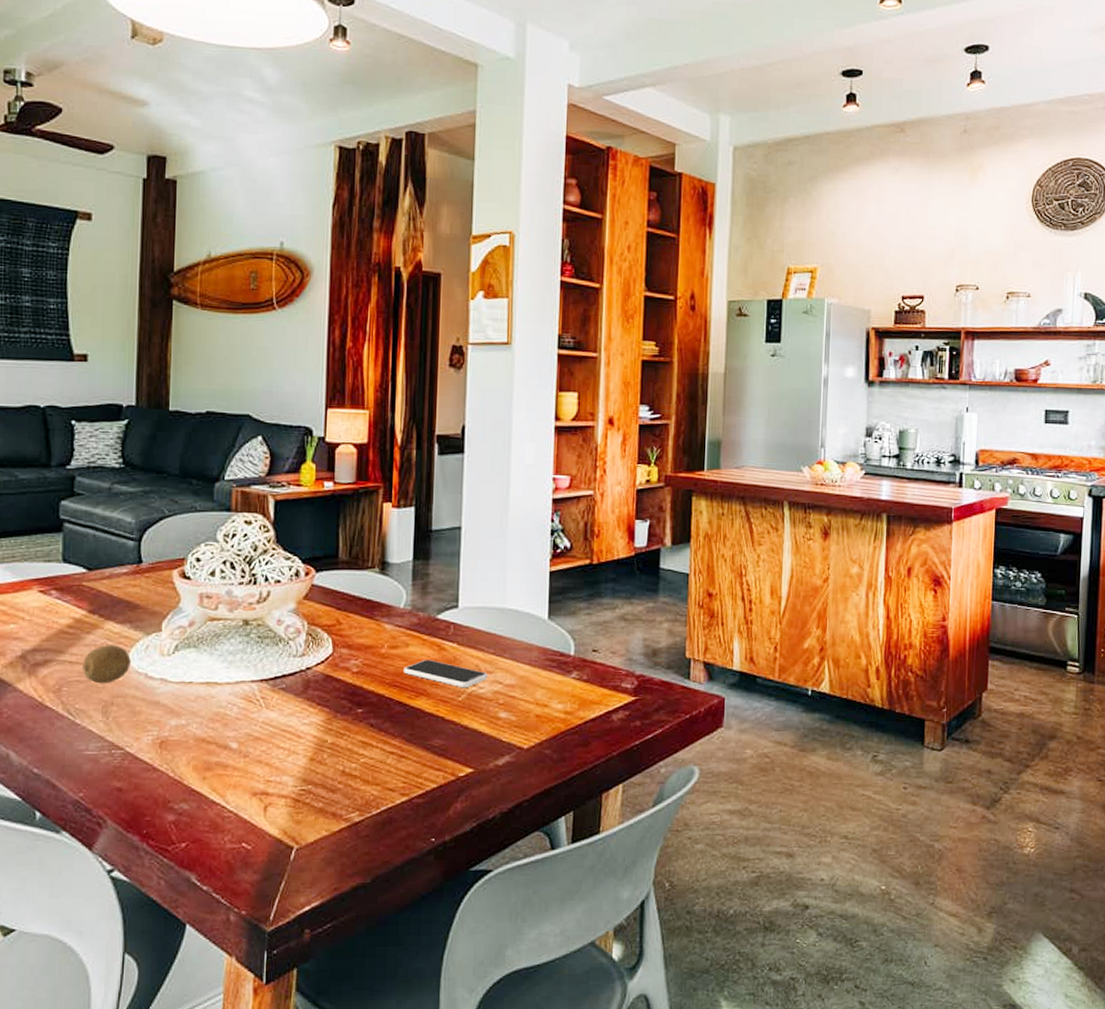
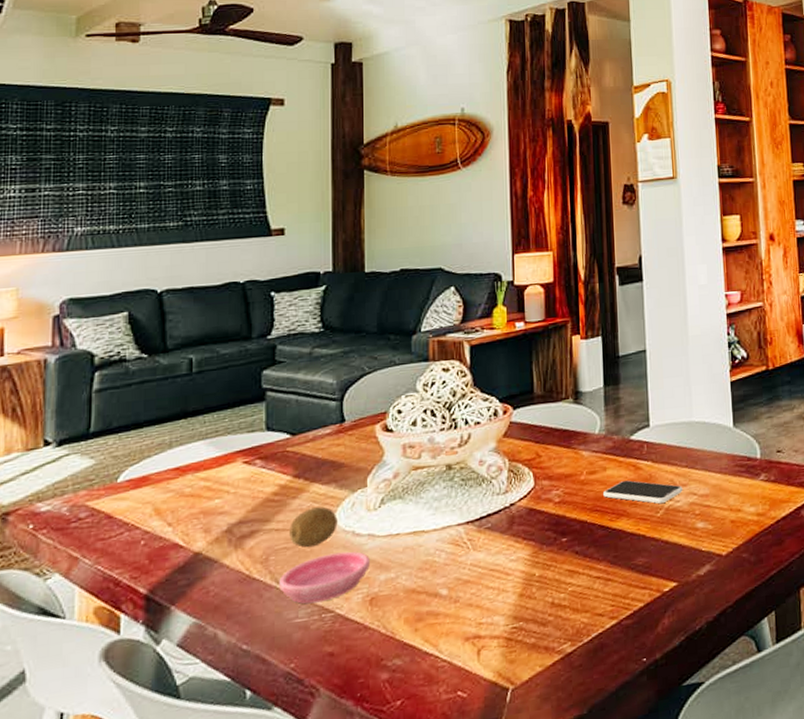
saucer: none [71,692,161,738] -> present [279,551,370,604]

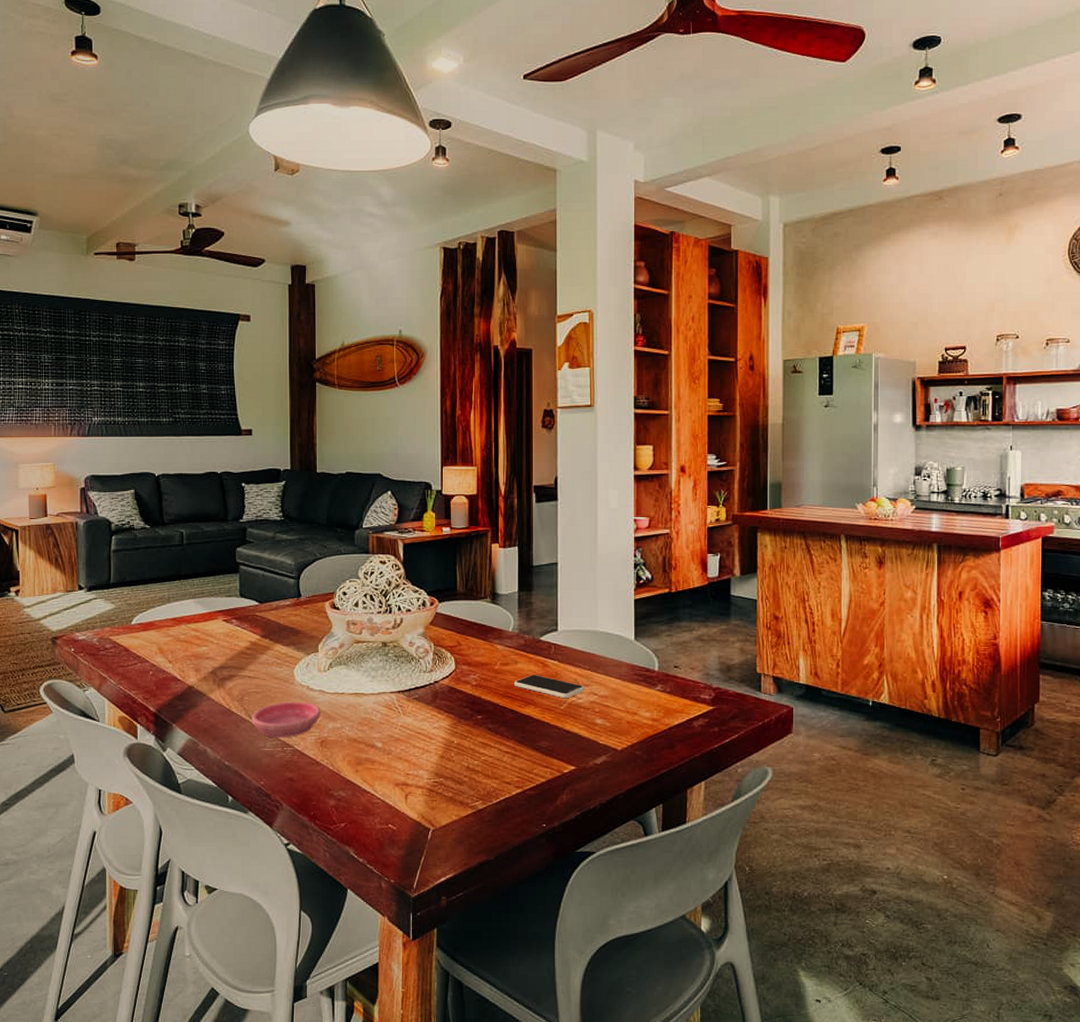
fruit: present [290,507,338,548] -> none [259,663,296,694]

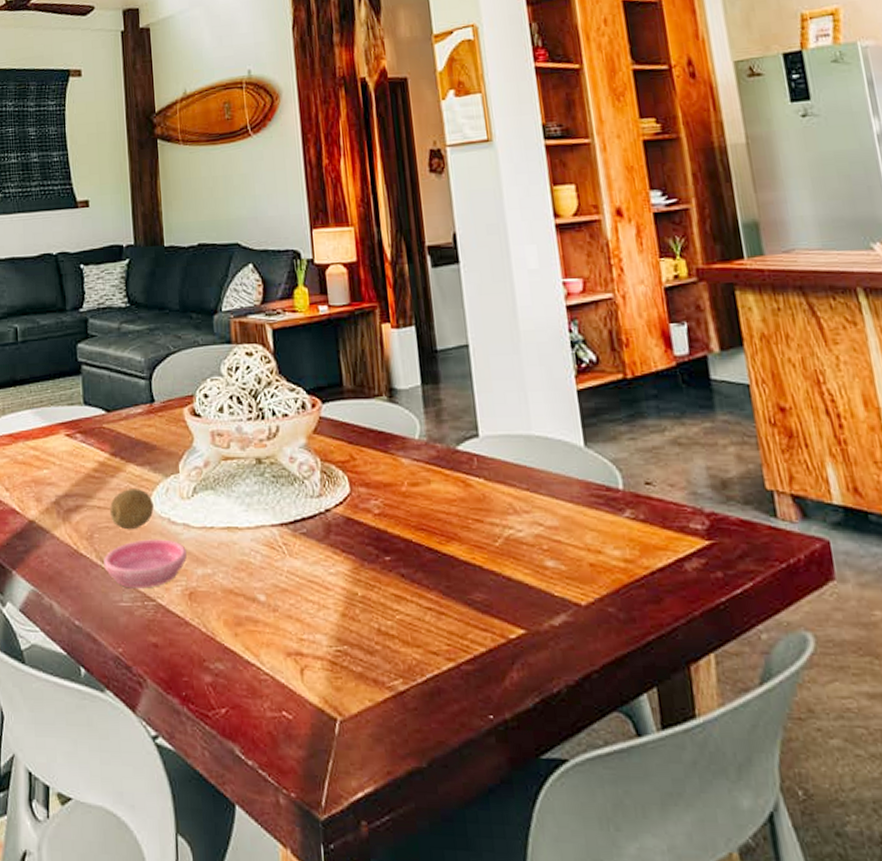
fruit: none [259,663,296,694] -> present [110,489,154,530]
smartphone: present [514,675,585,699] -> none [429,498,525,532]

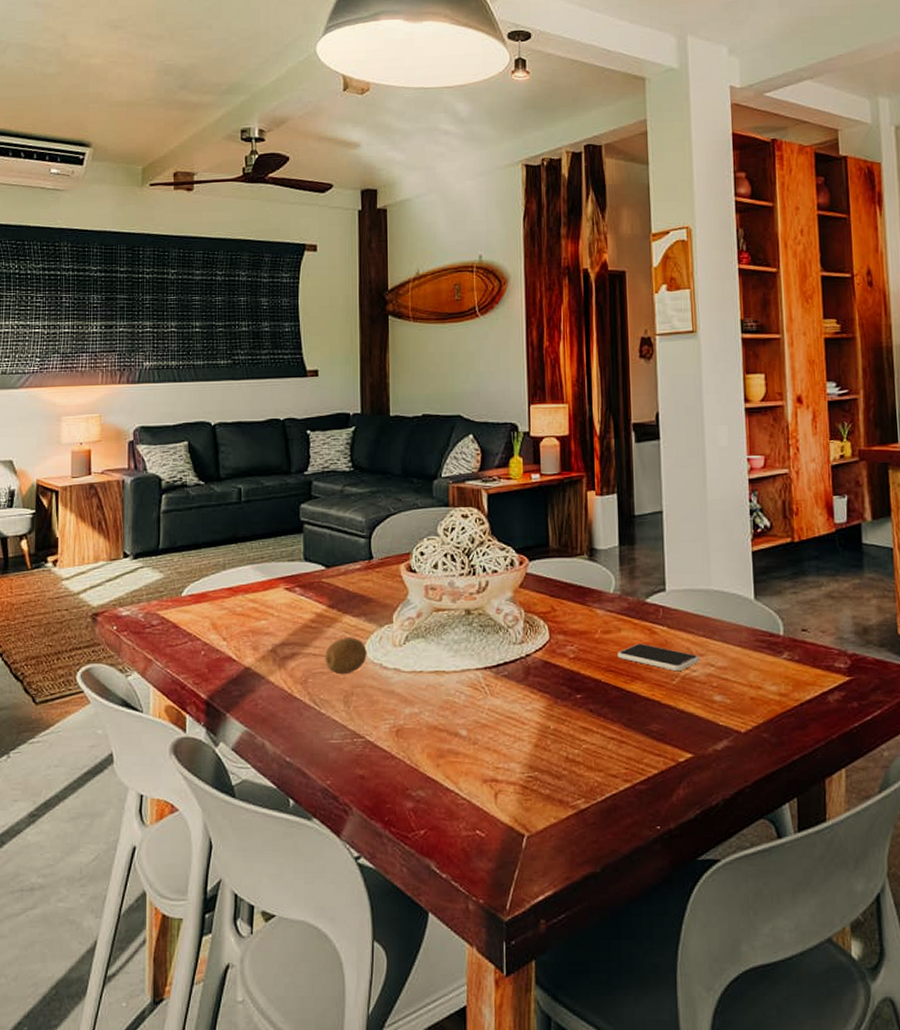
saucer: present [104,539,187,589] -> none [317,682,396,727]
smartphone: none [429,498,525,532] -> present [618,644,700,672]

